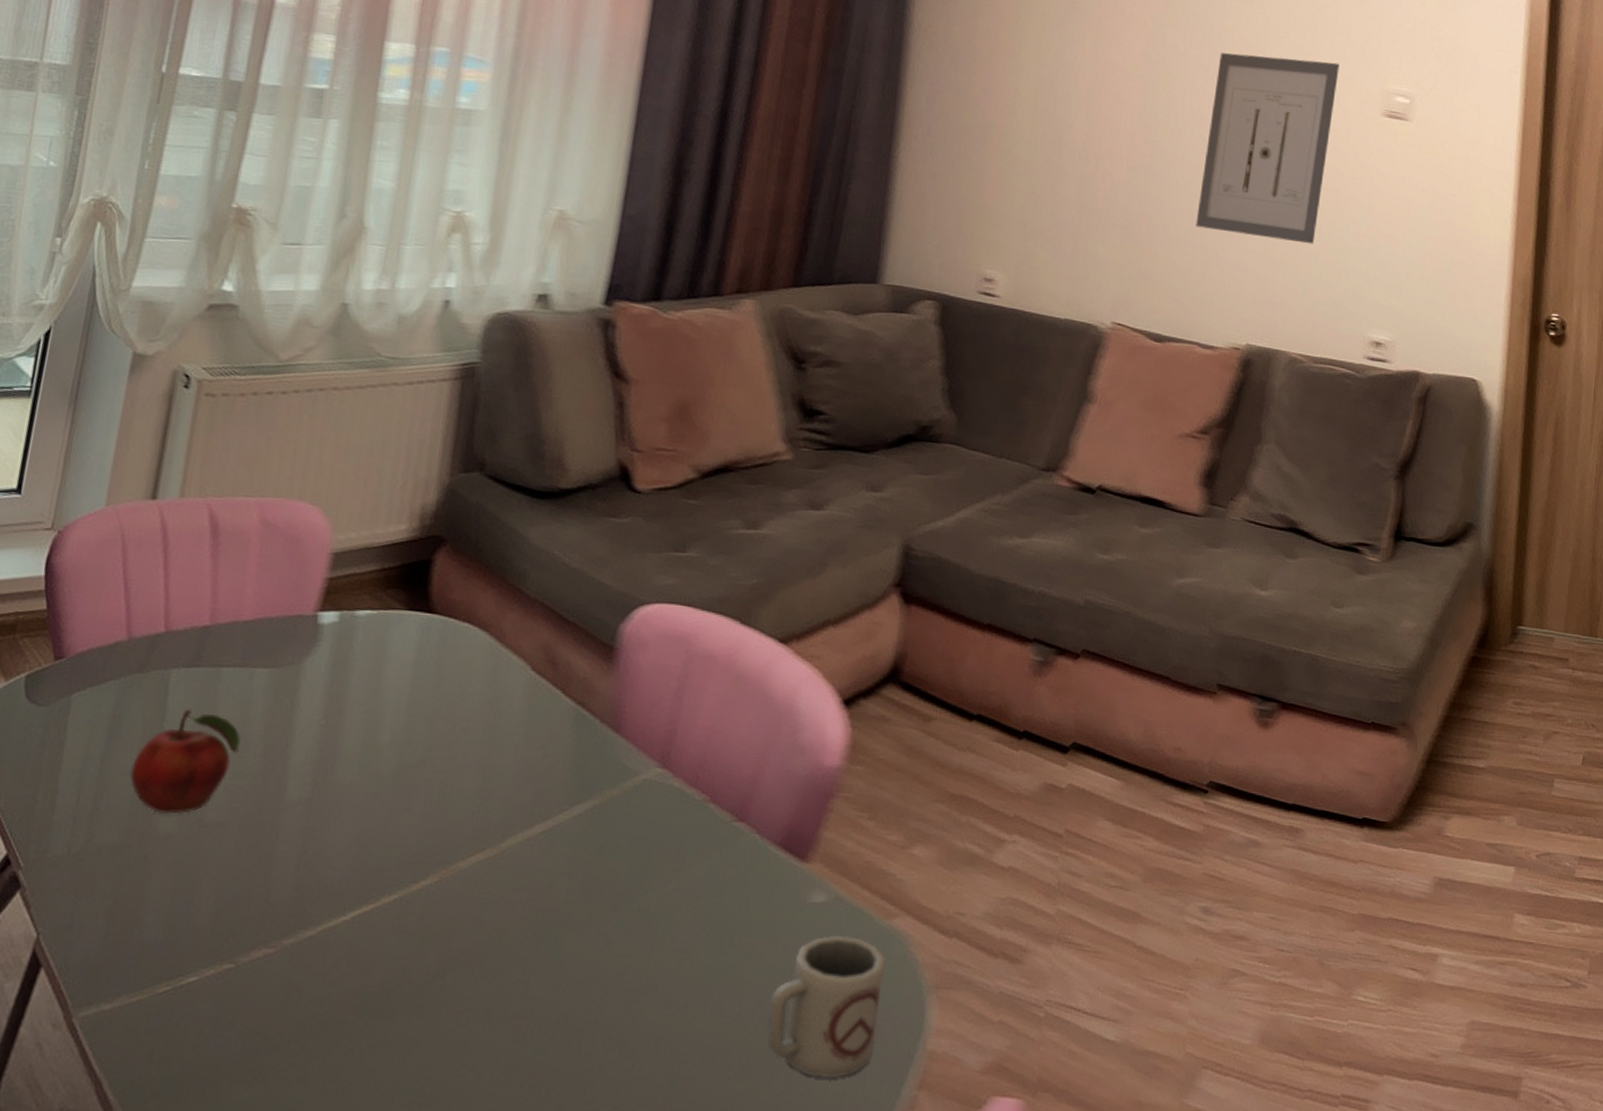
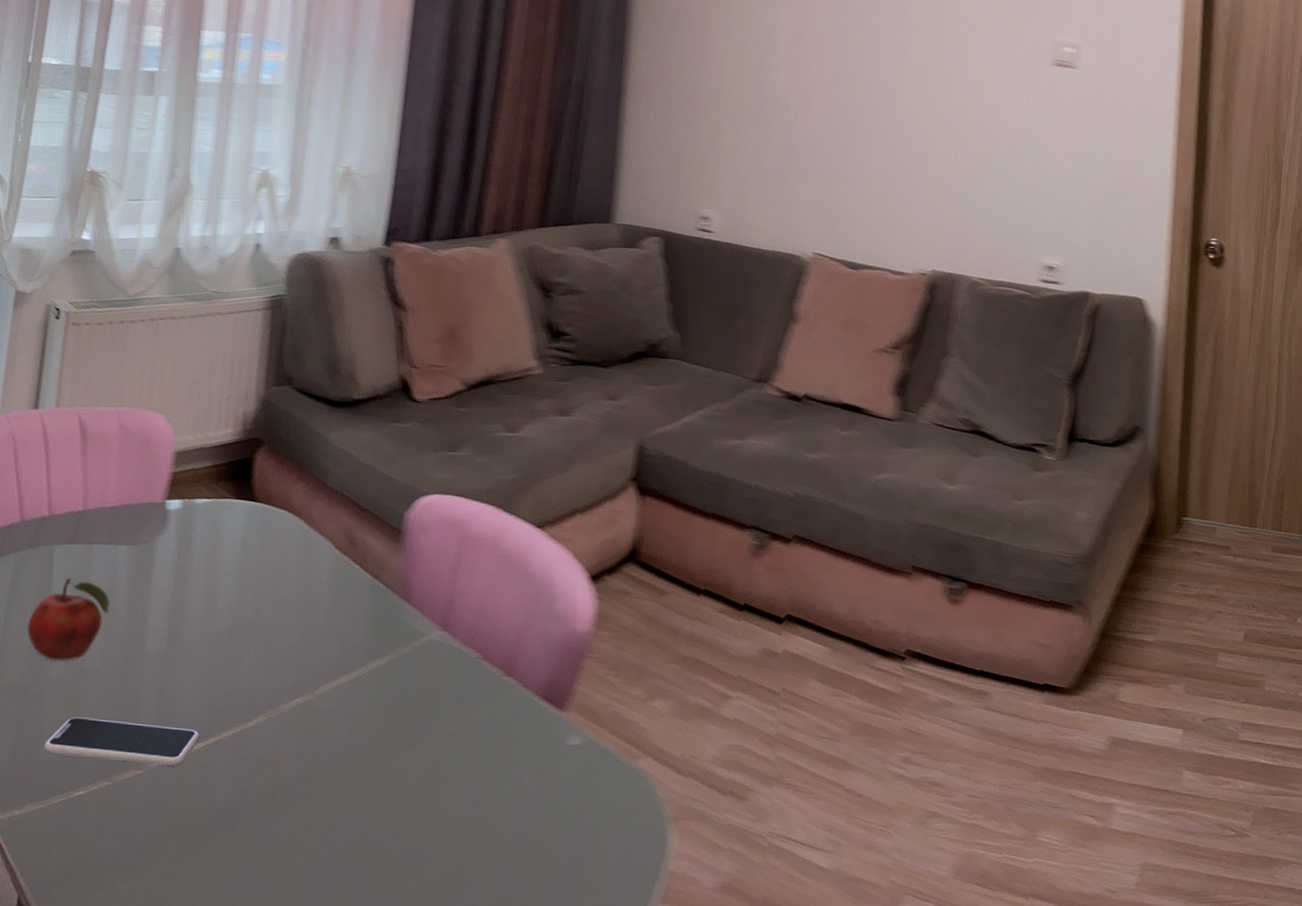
smartphone: none [146,883,350,942] -> present [44,717,199,766]
cup: present [767,936,885,1079] -> none [535,773,632,891]
wall art: present [1195,53,1340,245] -> none [885,13,1012,181]

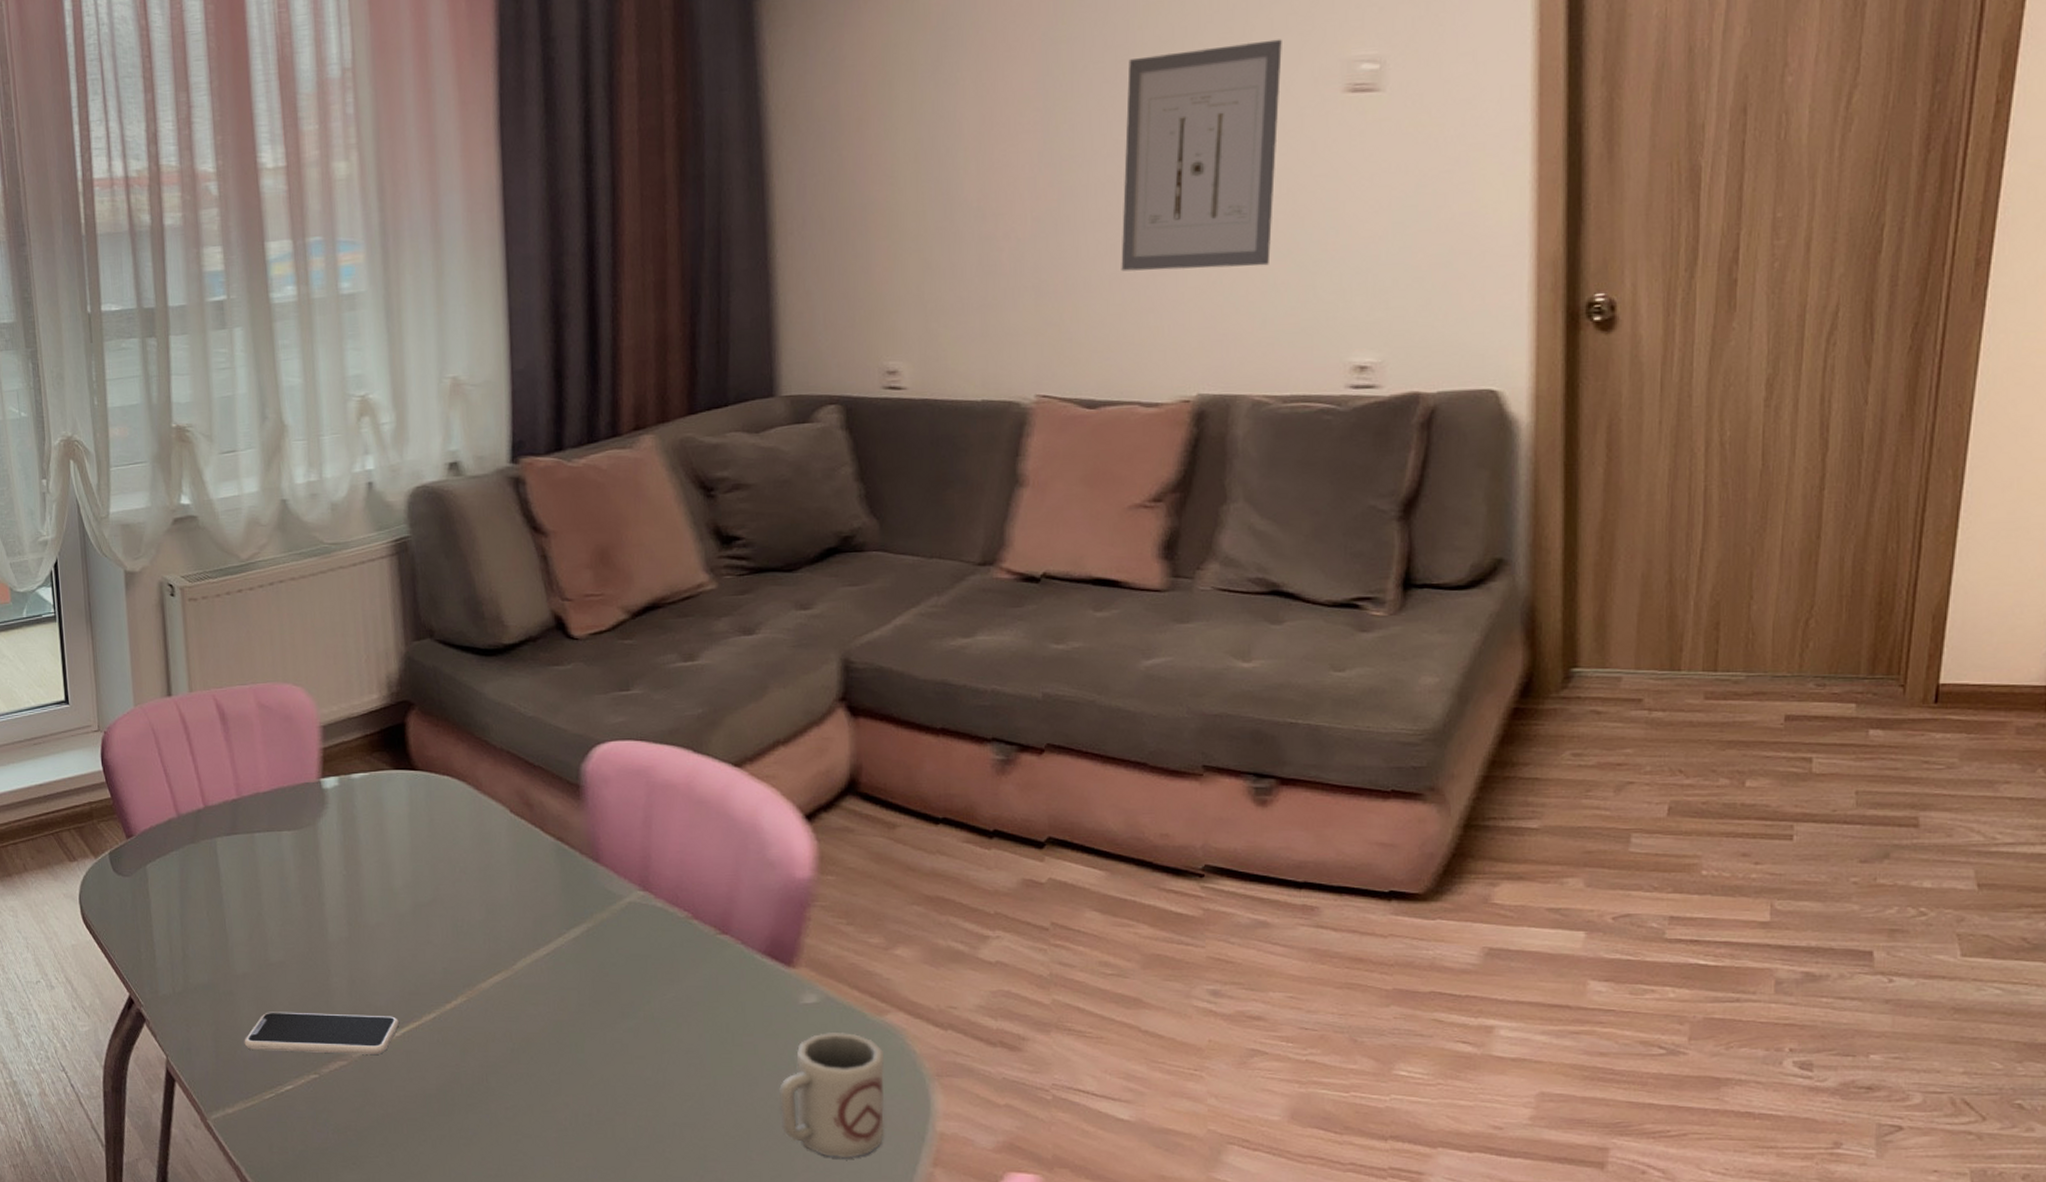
fruit: present [26,577,110,661] -> none [203,870,284,957]
cup: none [535,773,632,891] -> present [778,1033,885,1159]
wall art: none [885,13,1012,181] -> present [1121,39,1282,272]

